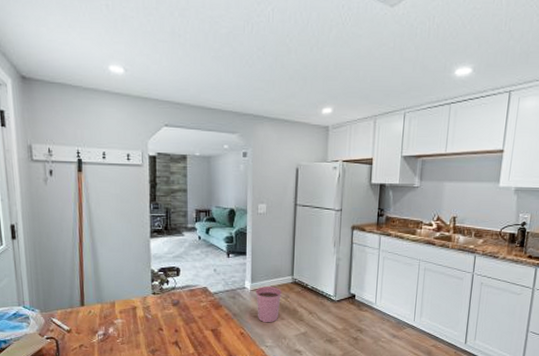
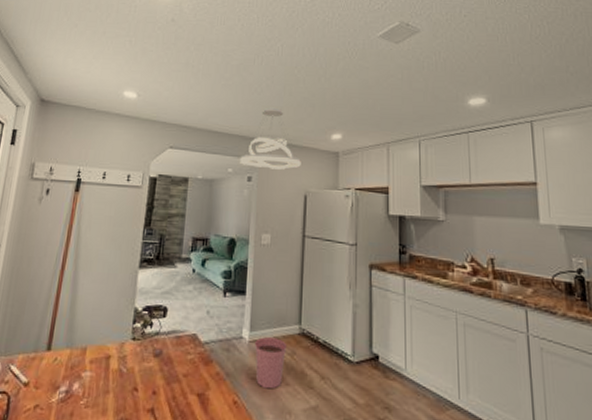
pendant light: none [235,81,293,145] -> present [240,107,301,170]

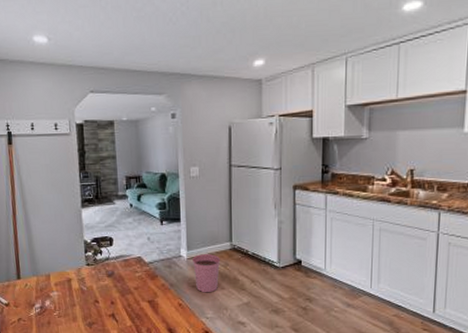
pendant light: present [240,107,301,170] -> none [162,37,224,104]

